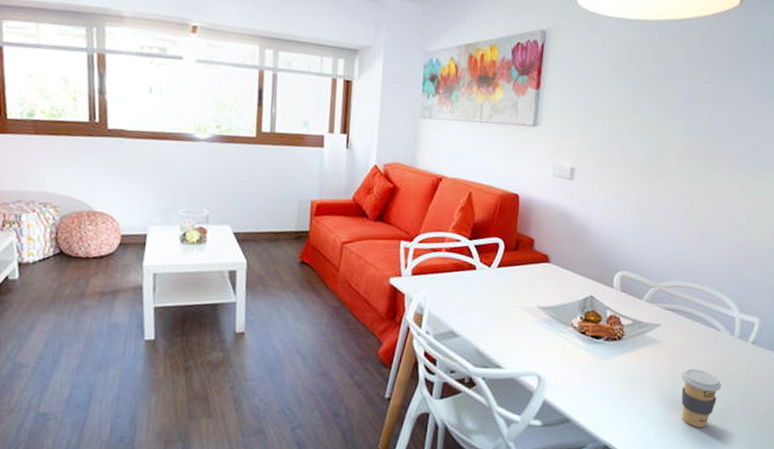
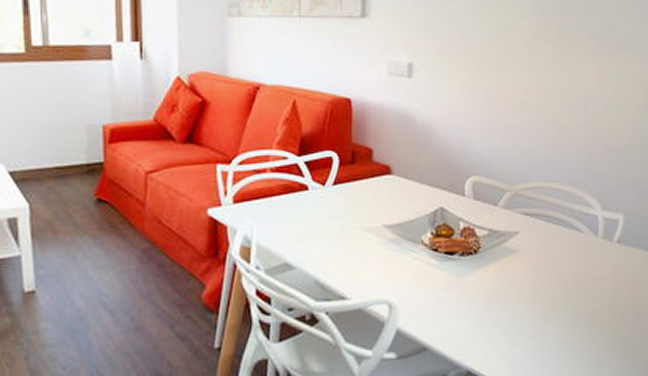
coffee cup: present [681,368,722,428] -> none [545,276,588,340]

